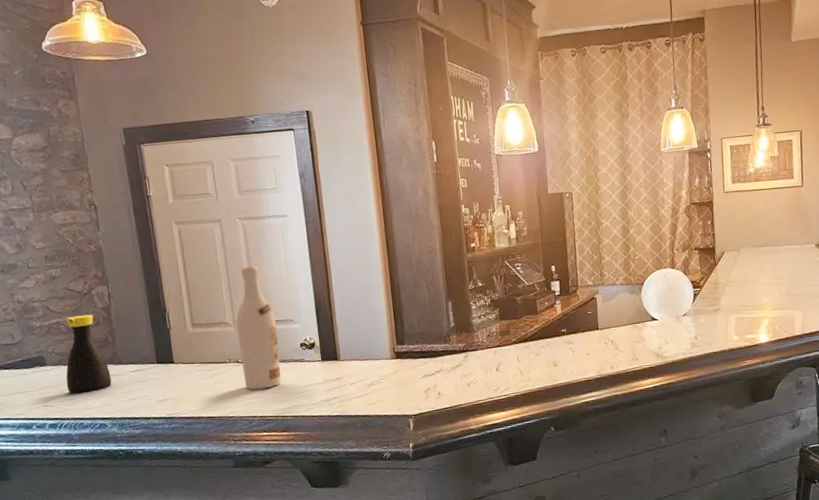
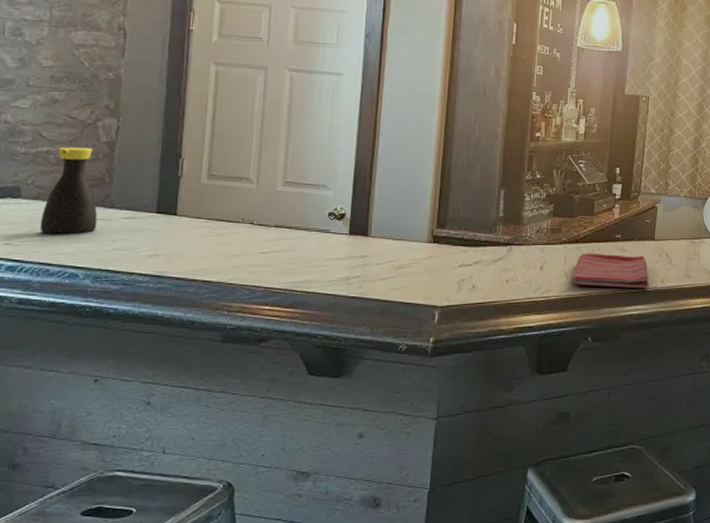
wine bottle: present [236,266,281,390] -> none [255,121,307,257]
dish towel: none [526,346,600,381] -> present [572,253,650,289]

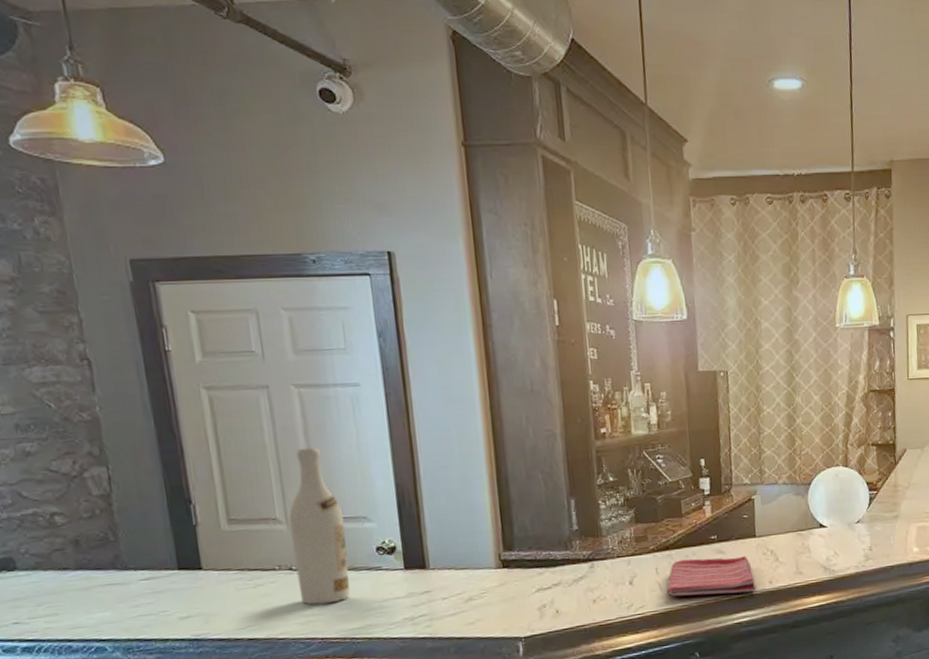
bottle: present [39,147,98,235] -> none [46,503,113,608]
wine bottle: none [255,121,307,257] -> present [288,447,350,605]

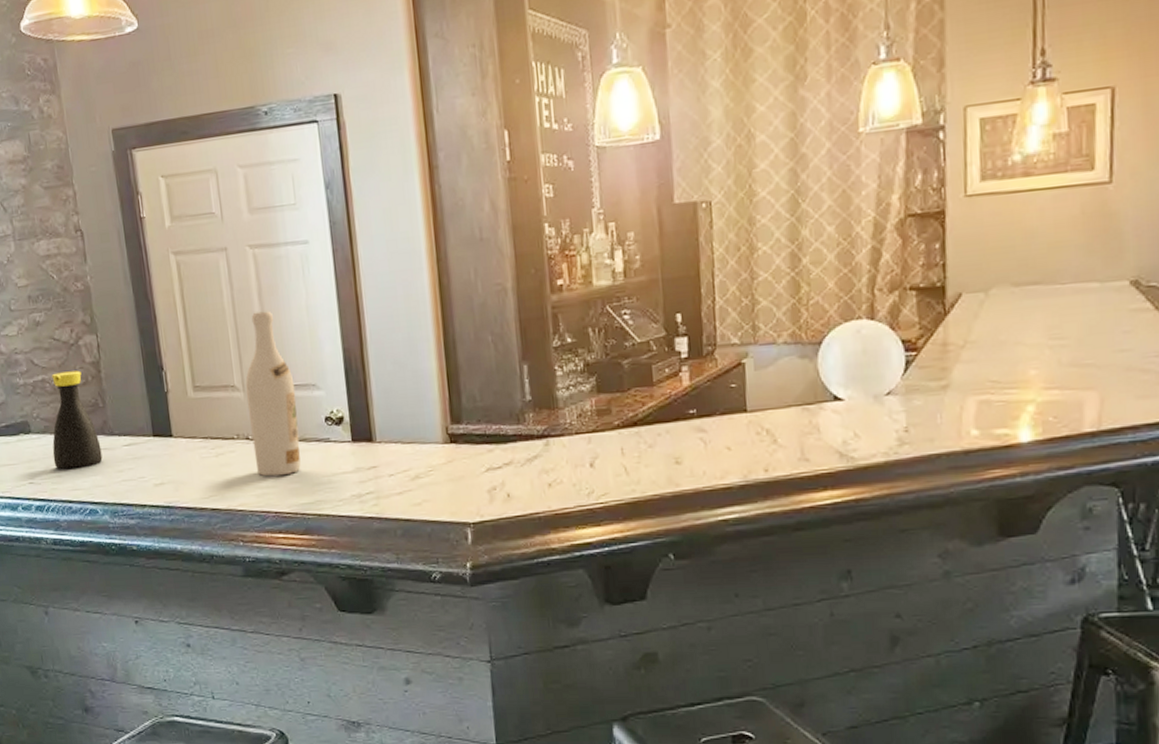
bottle: none [46,503,113,608] -> present [51,370,103,470]
dish towel: present [667,556,756,597] -> none [634,436,747,485]

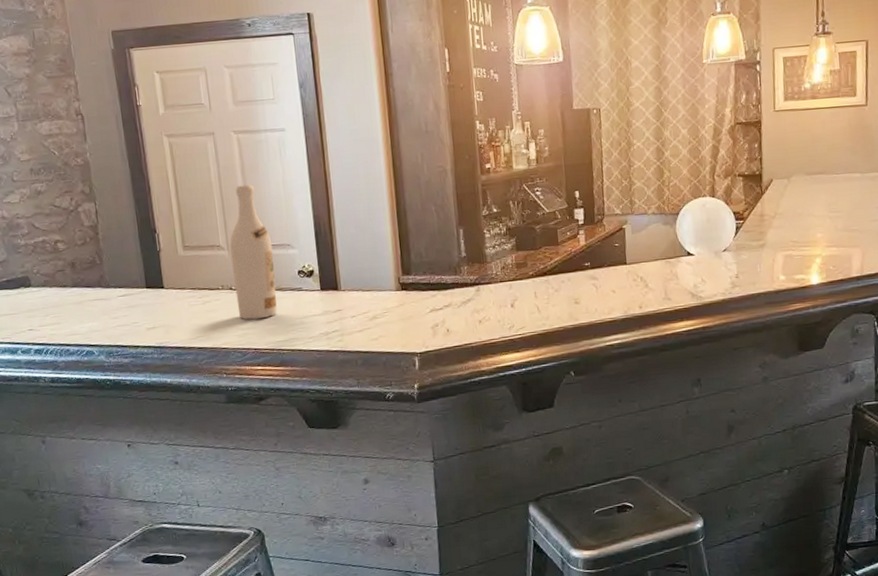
bottle: present [51,370,103,470] -> none [52,233,99,318]

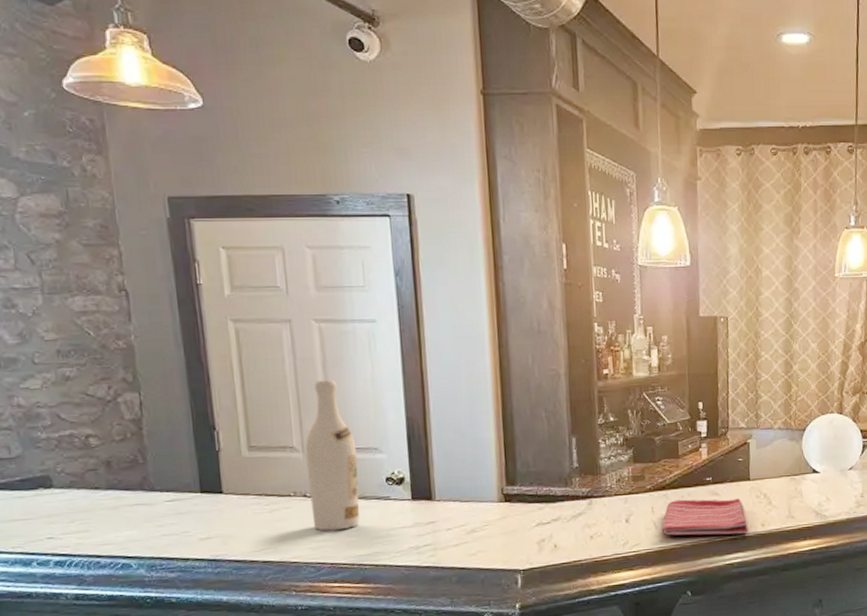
dish towel: none [545,282,627,320] -> present [662,498,749,536]

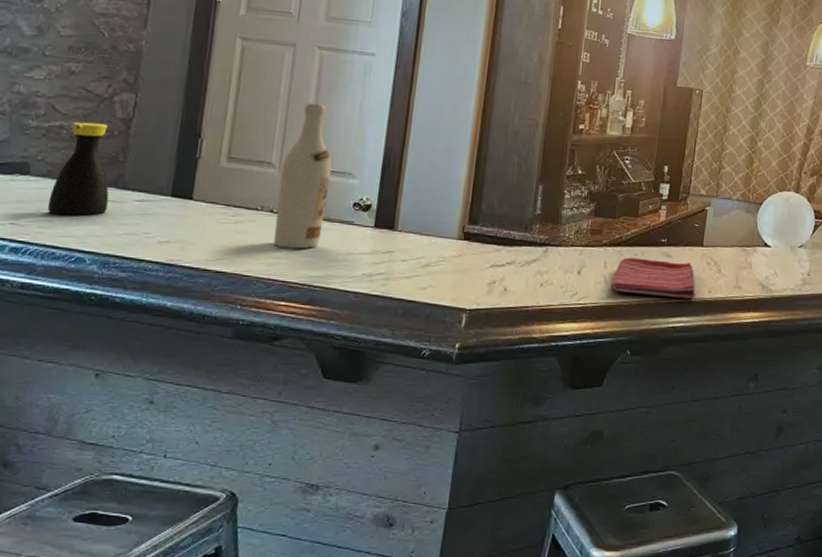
bottle: none [79,427,140,525] -> present [47,122,110,217]

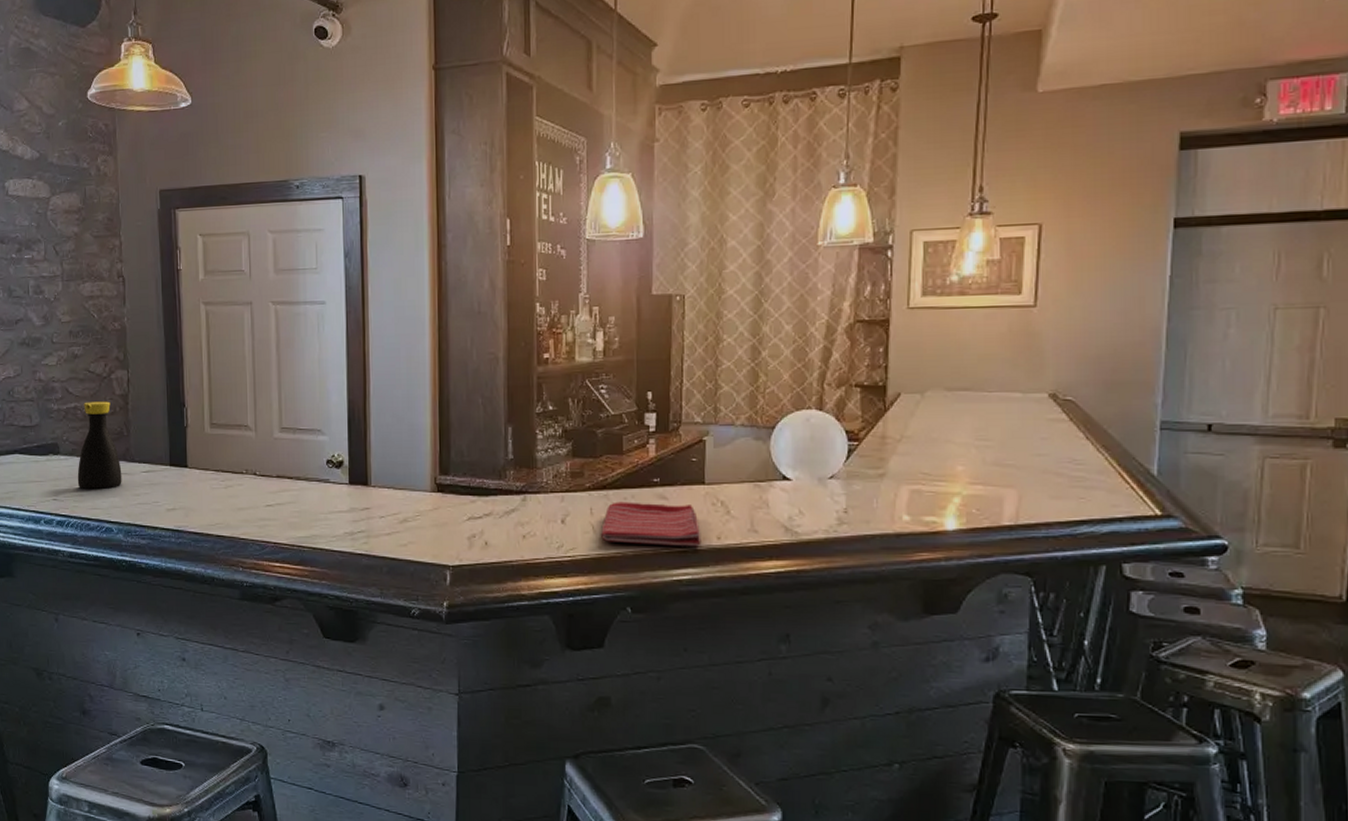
wine bottle: present [274,103,332,249] -> none [257,361,302,510]

